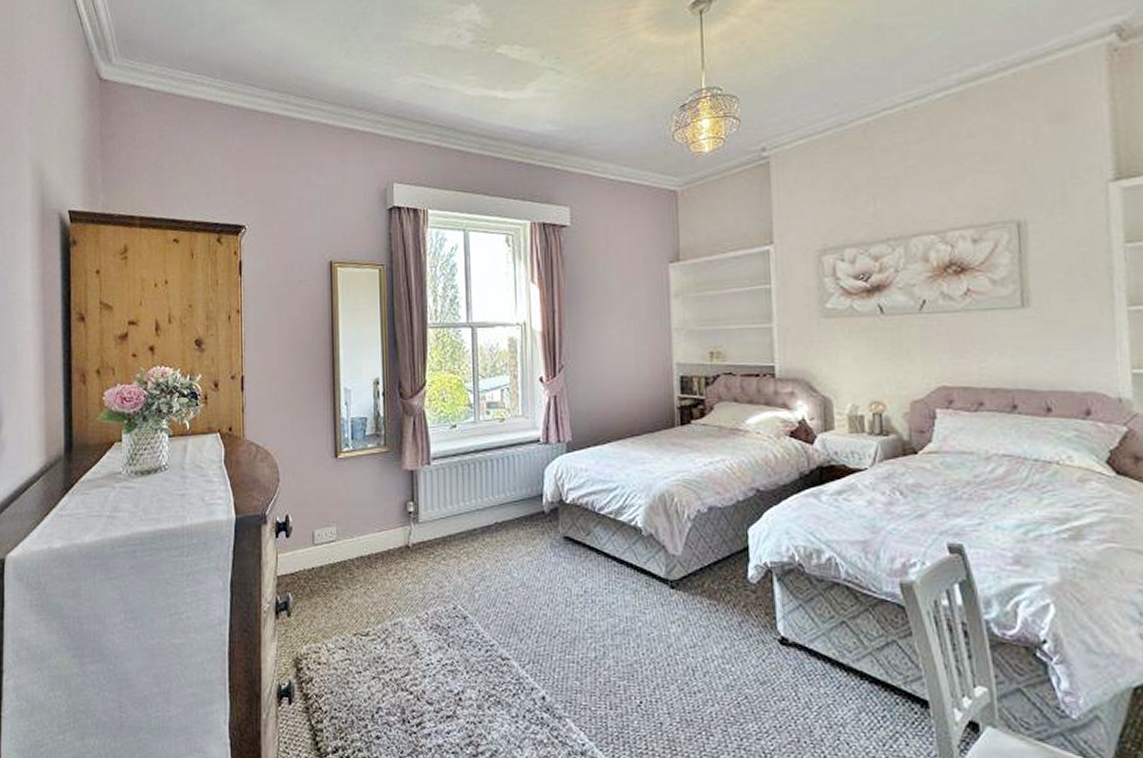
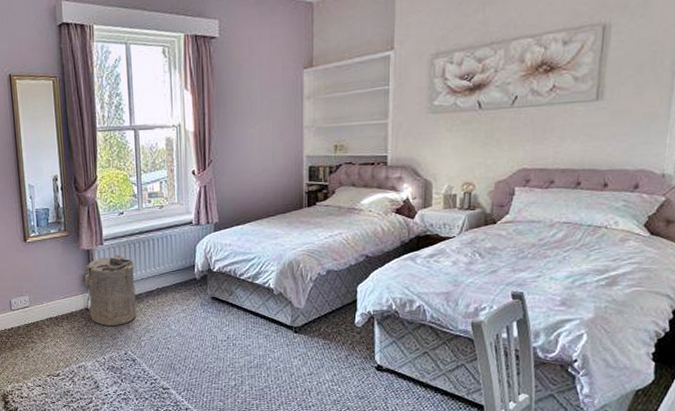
laundry hamper: none [406,478,470,570] -> present [84,255,137,326]

